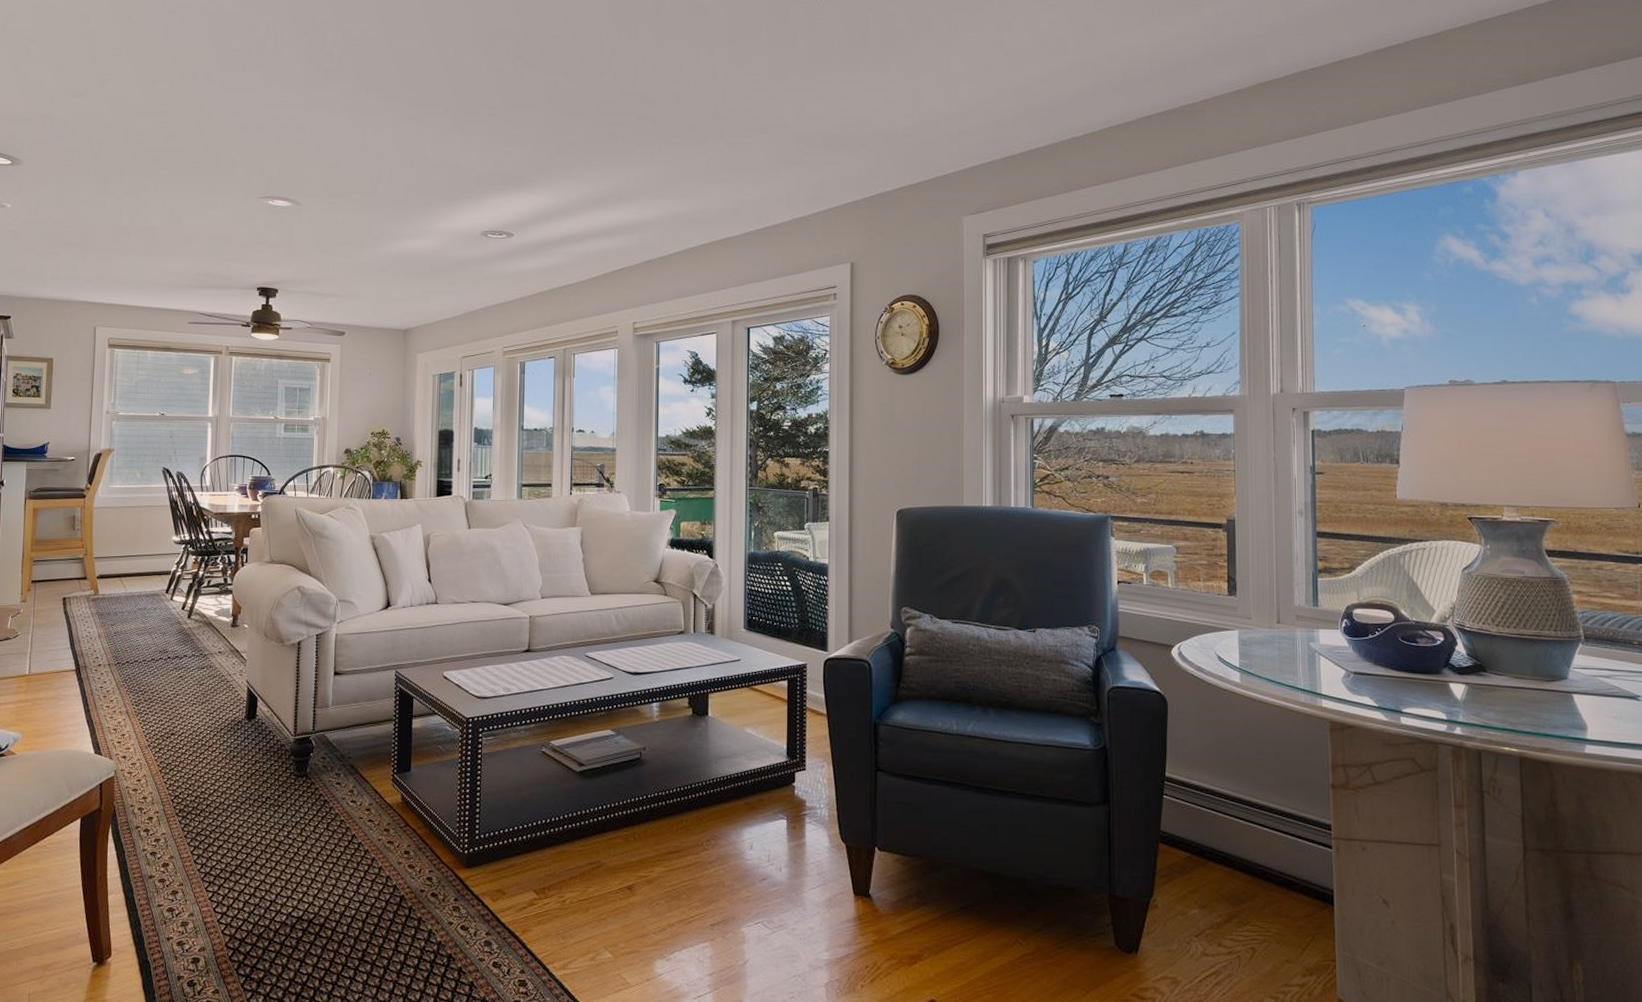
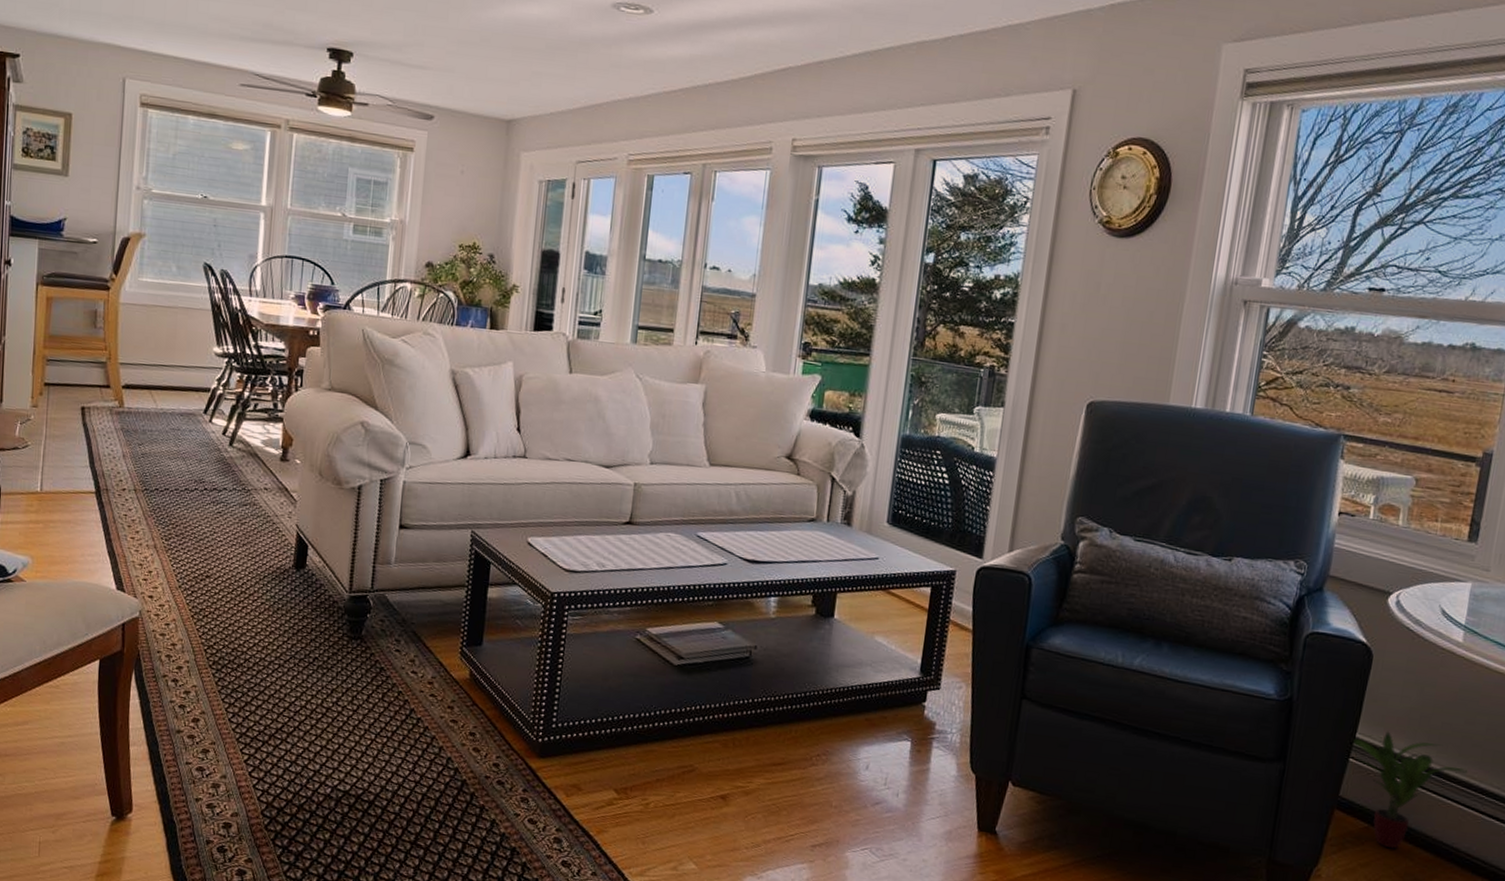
potted plant: none [1164,768,1267,874] -> present [1353,731,1468,849]

